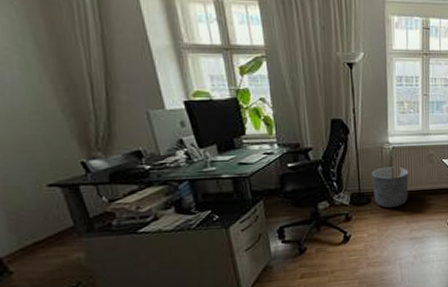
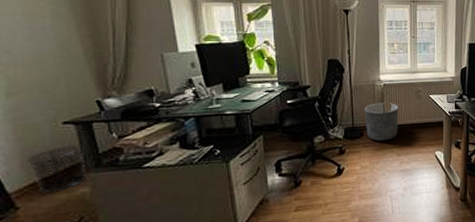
waste bin: none [14,209,81,258] -> present [27,145,88,193]

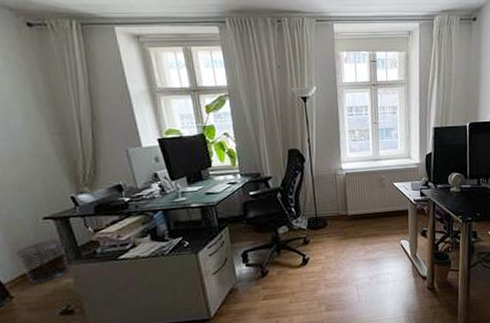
planter: present [364,102,399,142] -> none [327,191,362,231]

